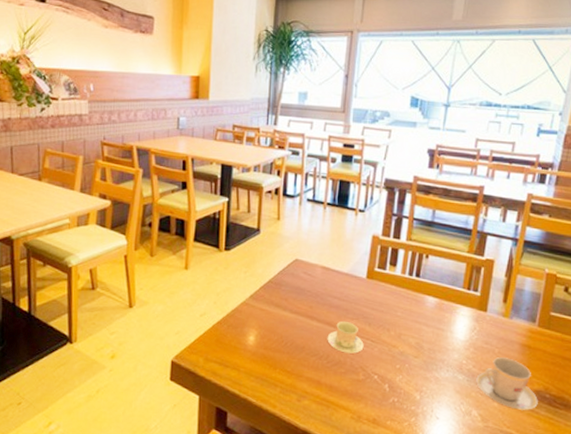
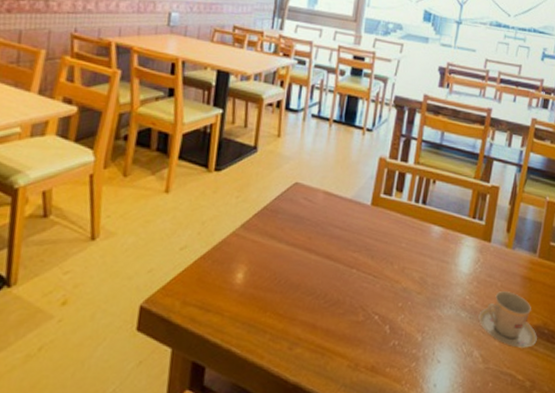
cup and saucer: present [327,321,364,354] -> none [325,253,365,291]

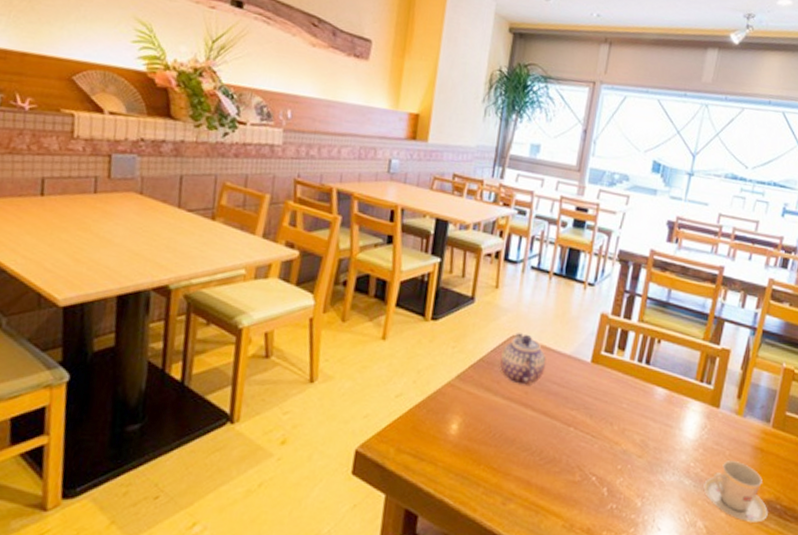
teapot: none [283,180,329,231] -> present [499,333,547,385]

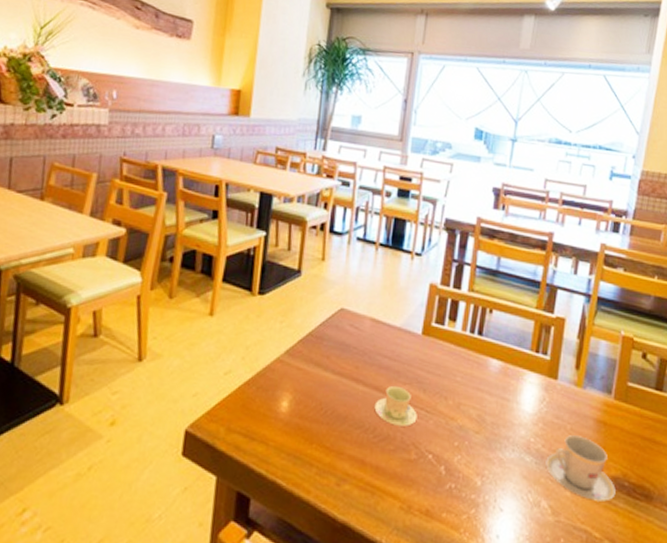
teapot: present [499,333,547,385] -> none [328,305,376,360]
cup and saucer: none [541,411,583,450] -> present [374,385,417,427]

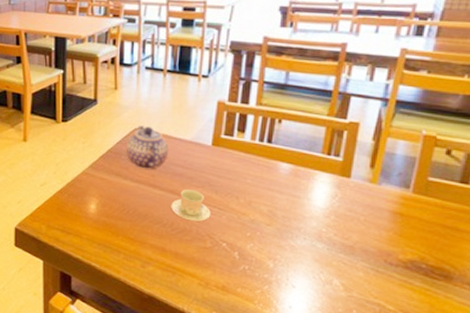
teapot: none [328,305,376,360] -> present [126,126,169,169]
teacup: present [546,435,616,501] -> none [338,225,412,281]

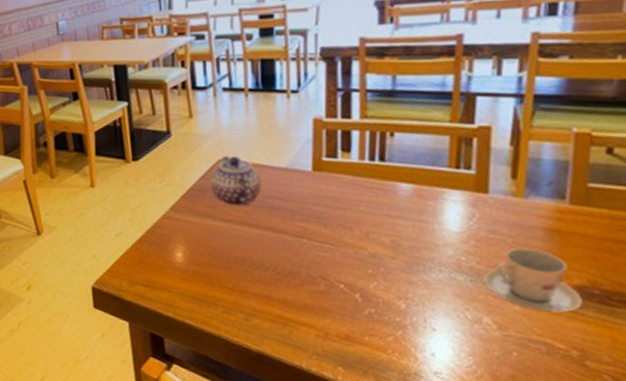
cup and saucer: present [171,189,211,221] -> none [271,224,321,262]
teacup: none [338,225,412,281] -> present [483,248,582,312]

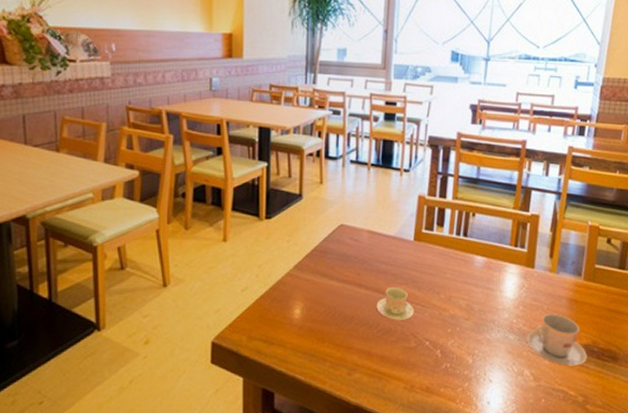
teapot: present [210,155,262,205] -> none [331,222,373,267]
cup and saucer: none [271,224,321,262] -> present [376,286,414,320]

